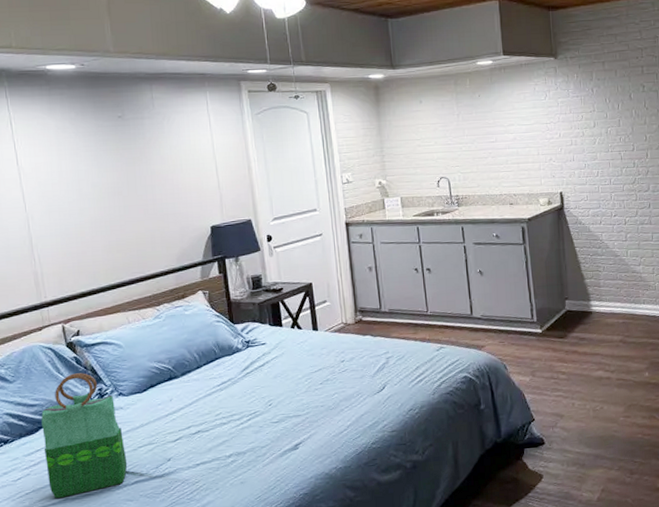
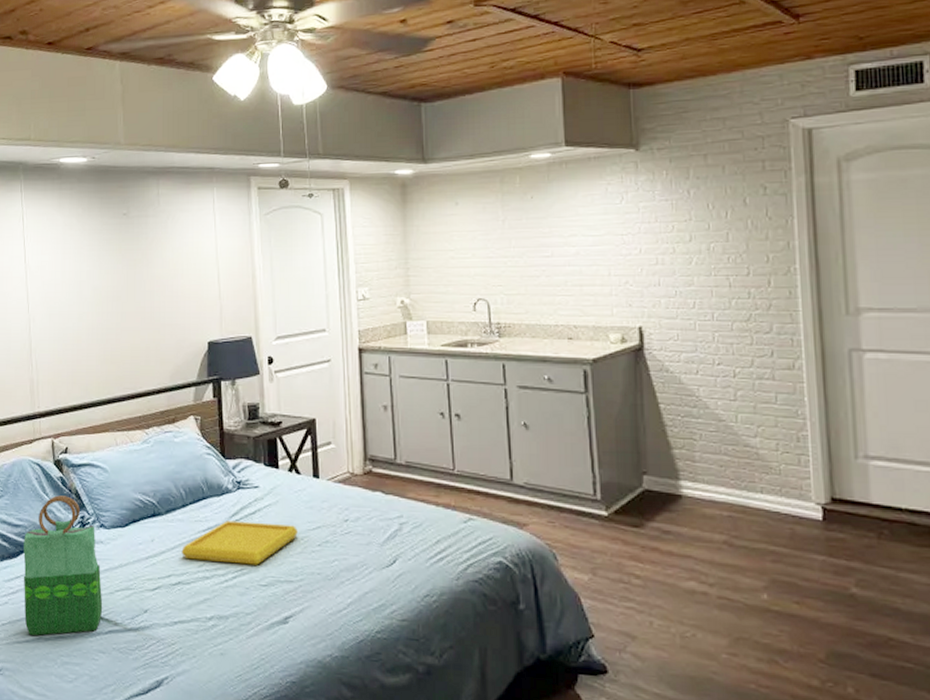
serving tray: none [199,371,302,411] -> present [181,520,298,565]

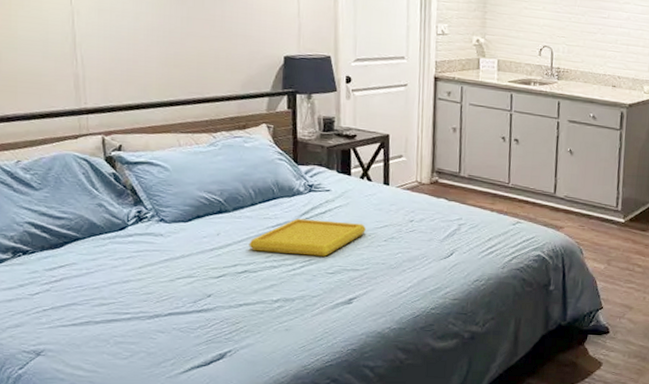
tote bag: present [23,495,103,636] -> none [68,190,162,320]

